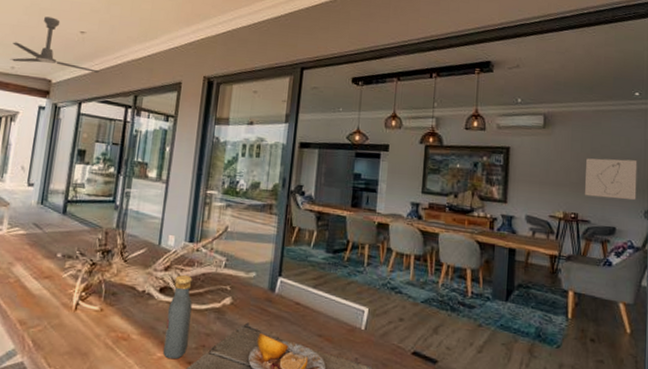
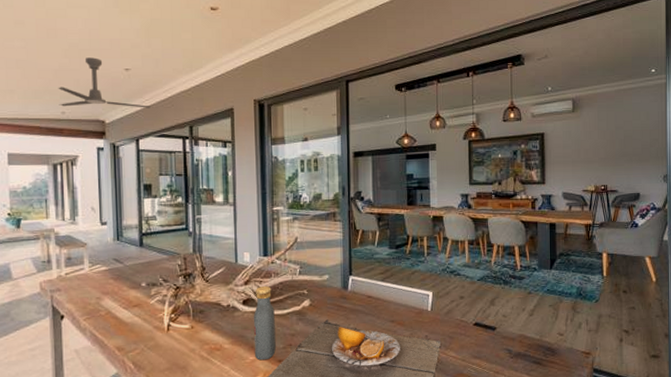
wall art: present [585,158,638,200] -> none [612,132,656,169]

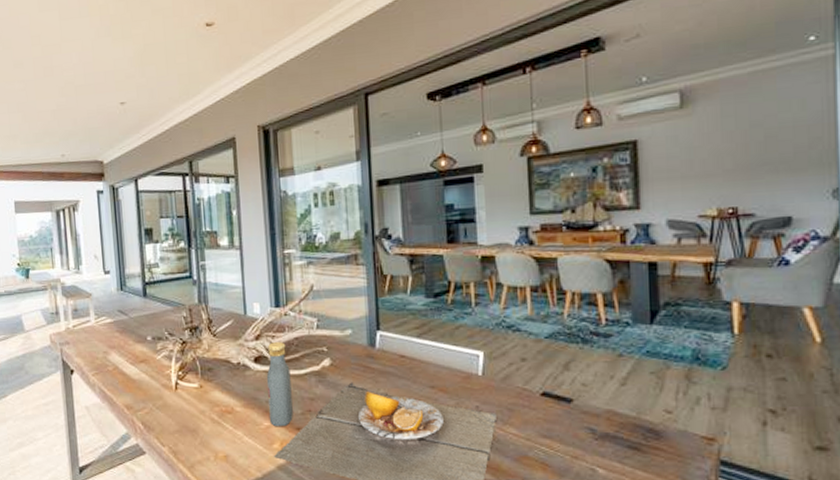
ceiling fan: present [58,57,151,108] -> none [57,93,148,149]

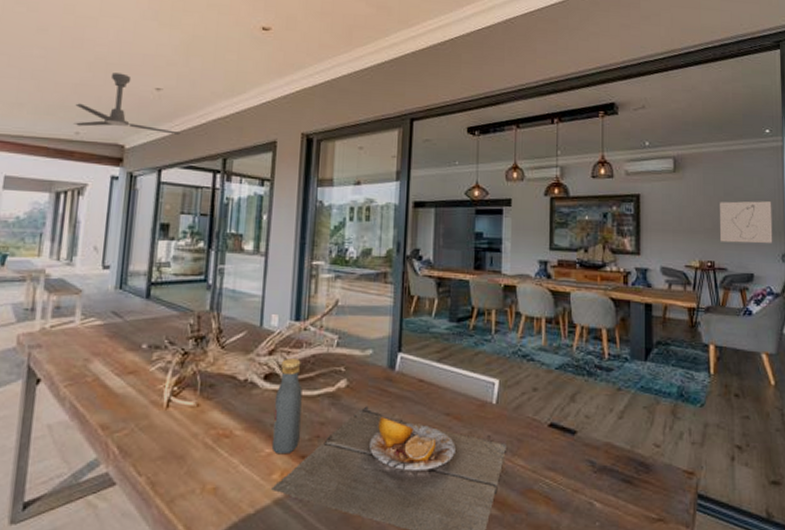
ceiling fan: none [57,93,148,149] -> present [73,73,181,135]
wall art: none [744,127,820,184] -> present [720,201,773,244]

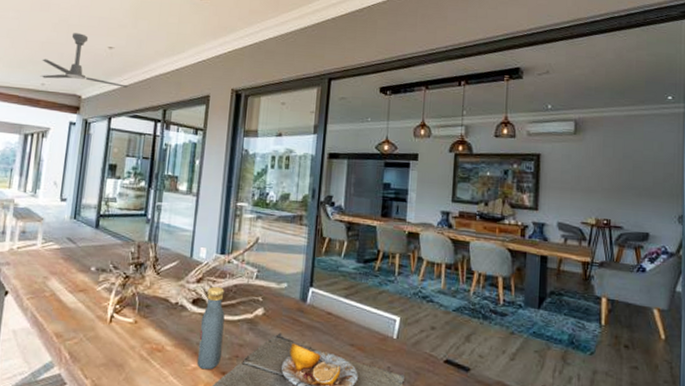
wall art: present [720,201,773,244] -> none [617,163,671,205]

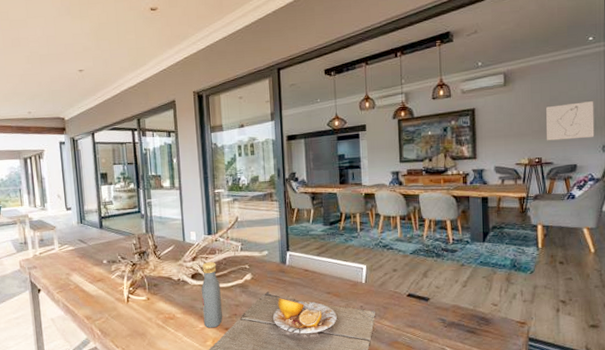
ceiling fan: present [40,33,128,88] -> none [24,61,103,107]
wall art: none [617,163,671,205] -> present [546,101,595,141]

